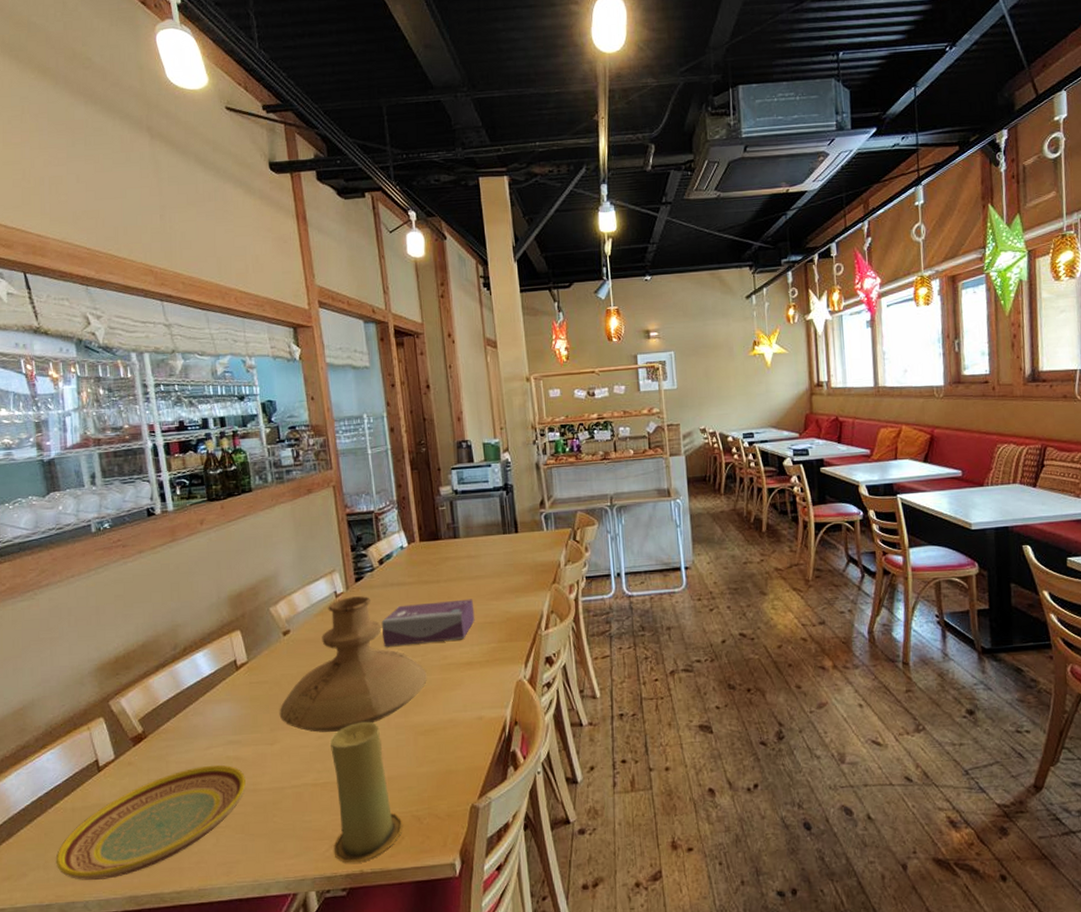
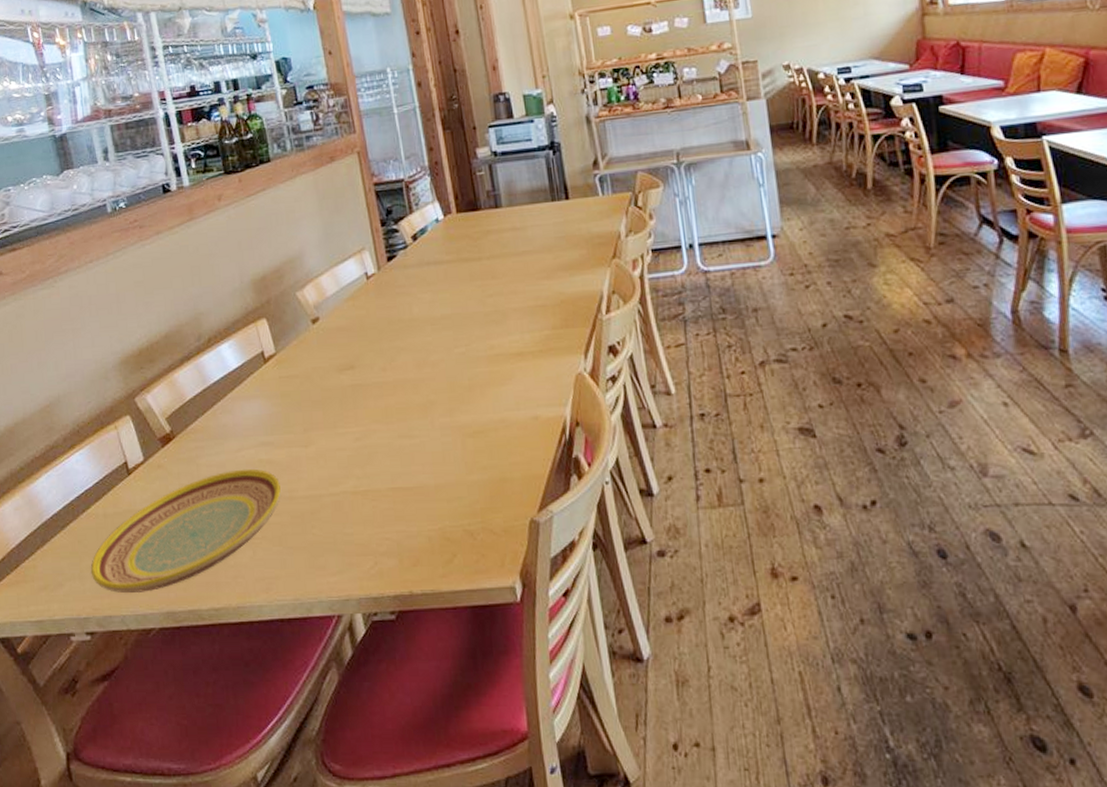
vase: present [279,596,428,733] -> none [312,277,474,433]
candle: present [330,721,403,864] -> none [369,421,454,583]
tissue box: present [381,599,475,646] -> none [418,278,524,335]

